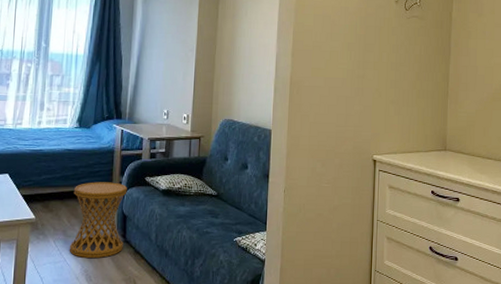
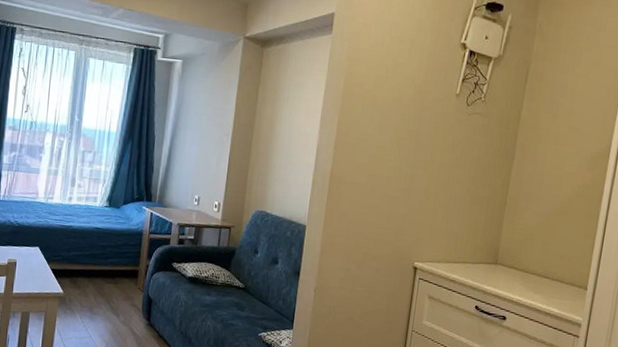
side table: present [69,182,127,259] -> none [94,262,154,338]

